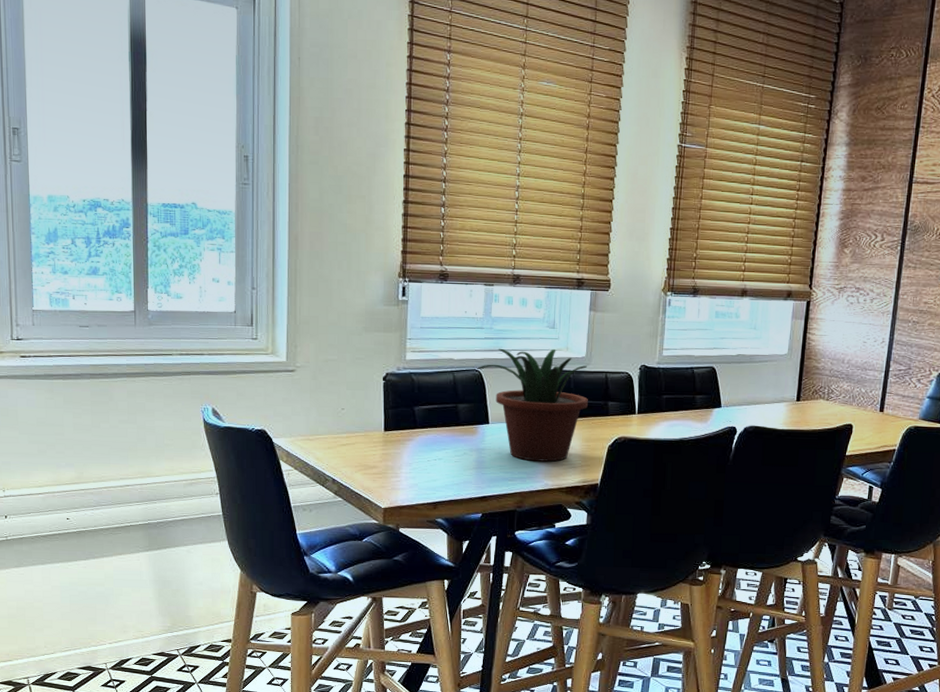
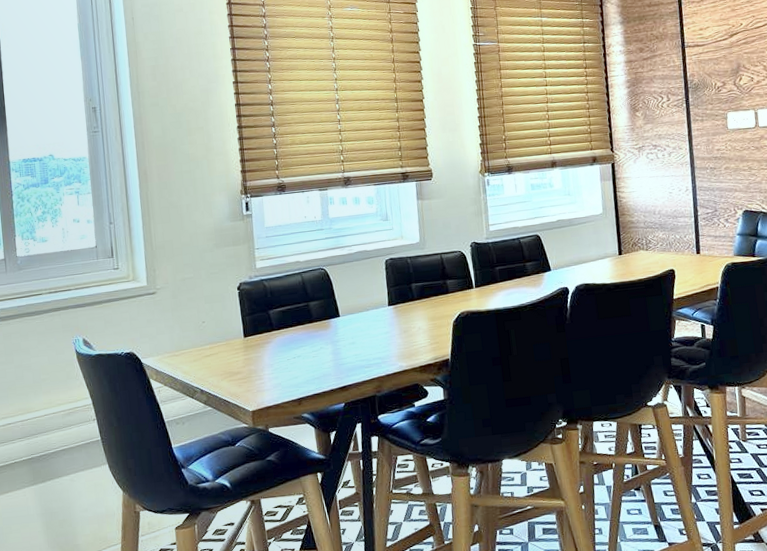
potted plant: present [477,348,588,462] -> none [322,239,428,346]

